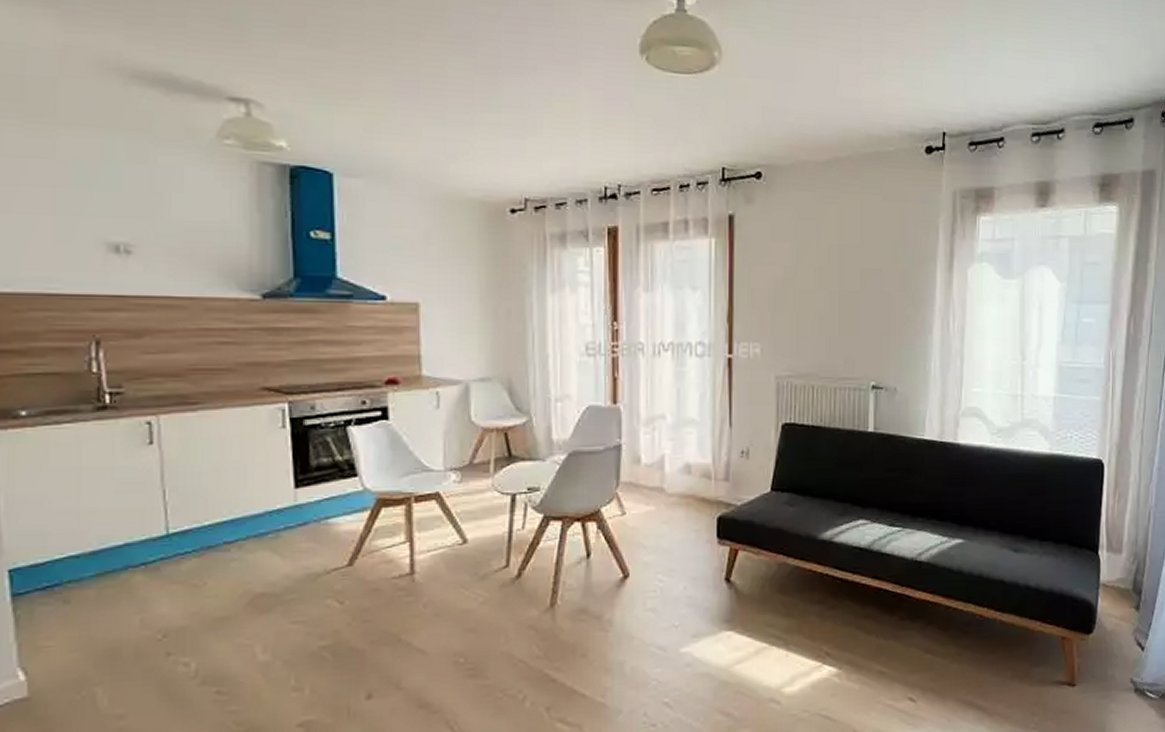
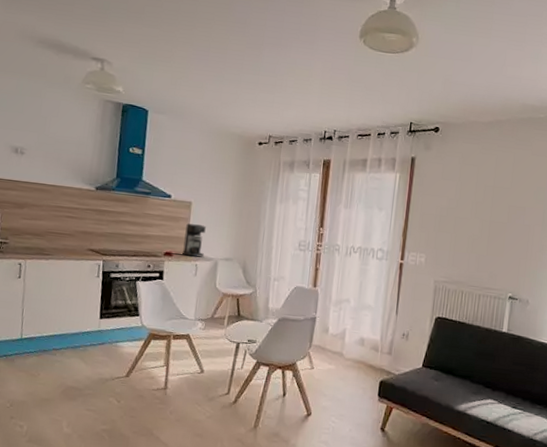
coffee maker: none [414,335,448,383] -> present [182,223,206,257]

